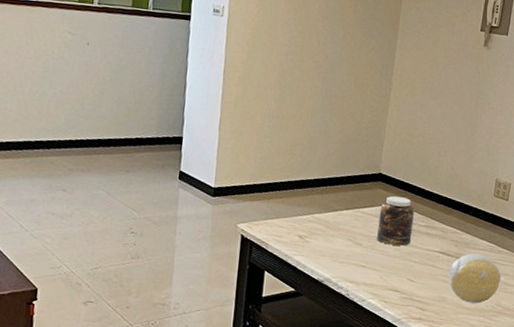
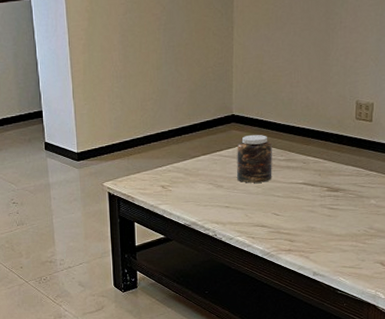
decorative ball: present [448,253,501,304] -> none [315,180,372,230]

